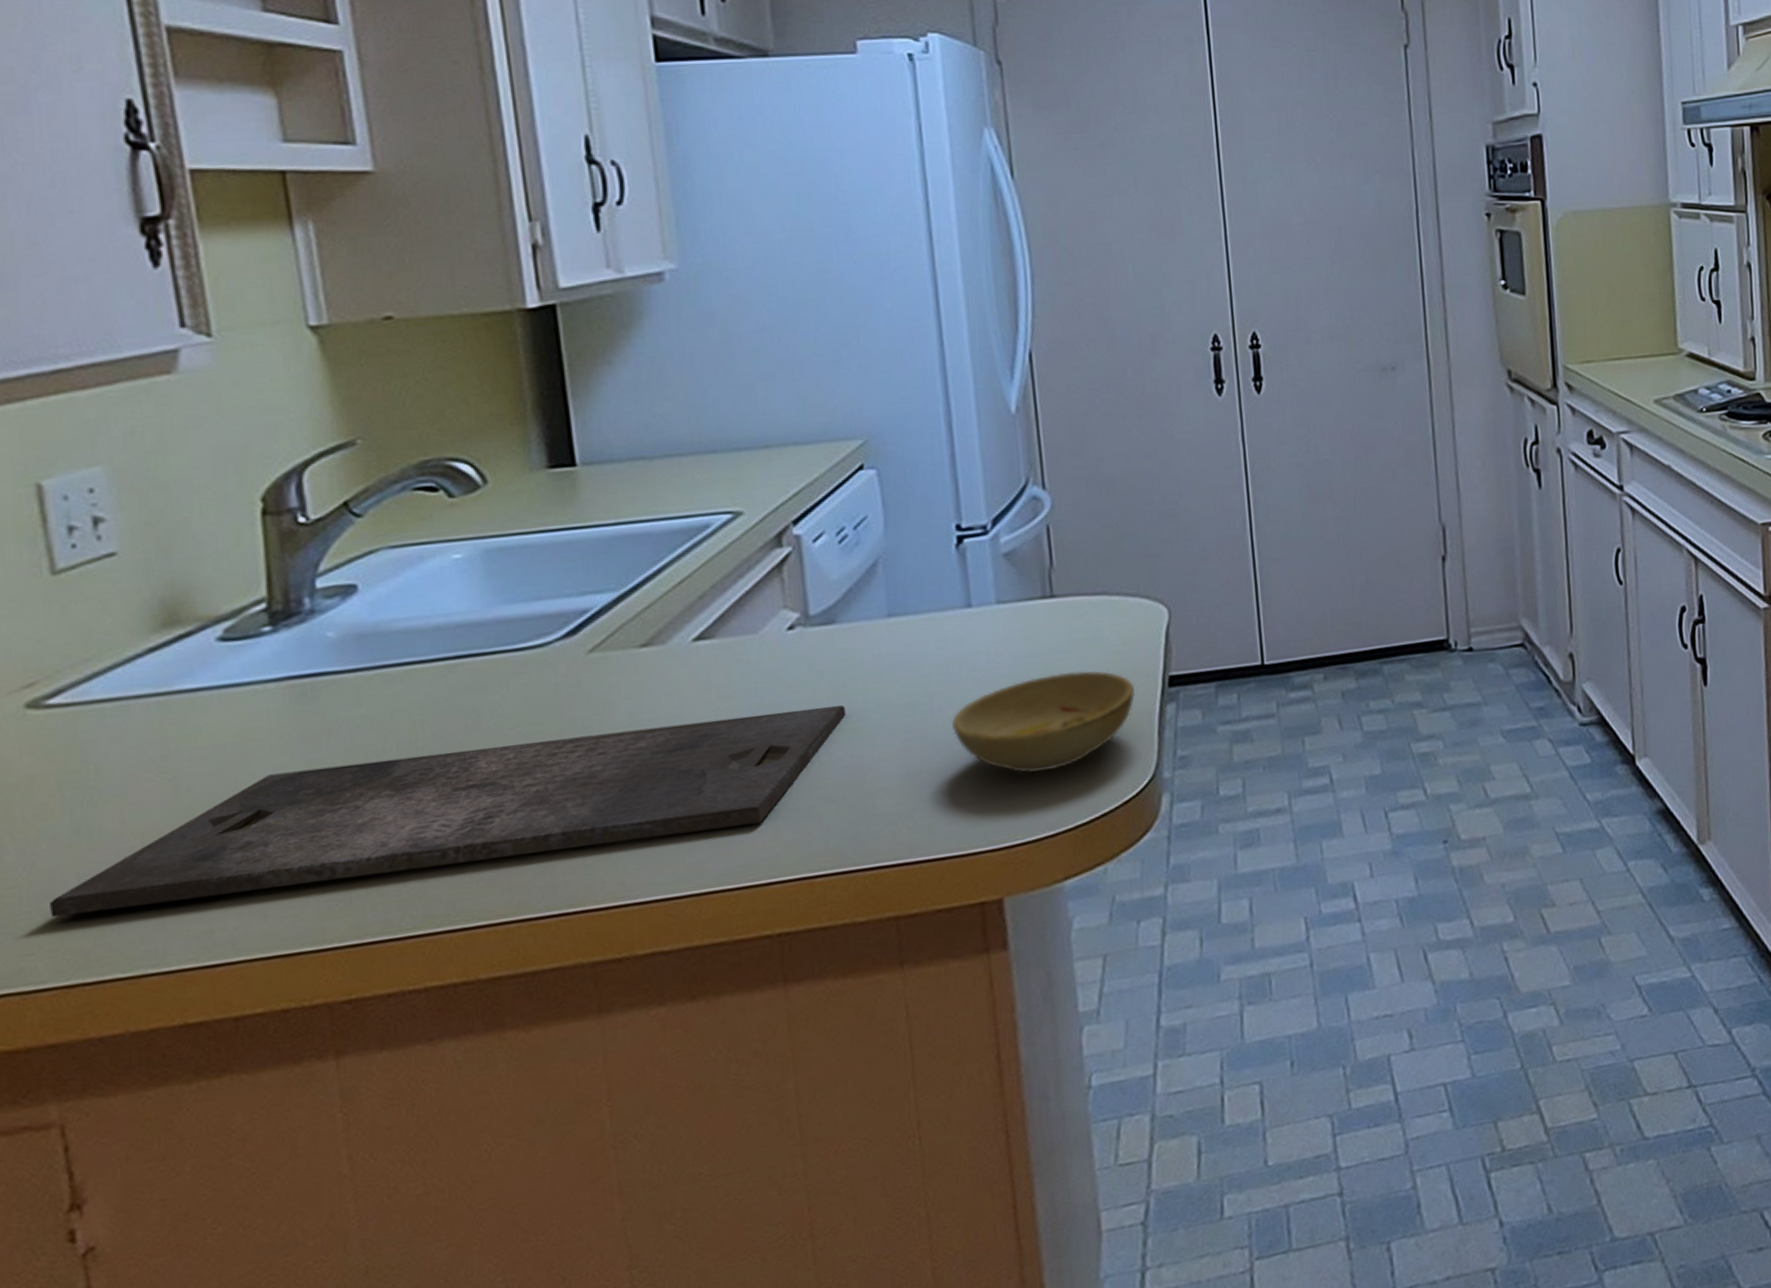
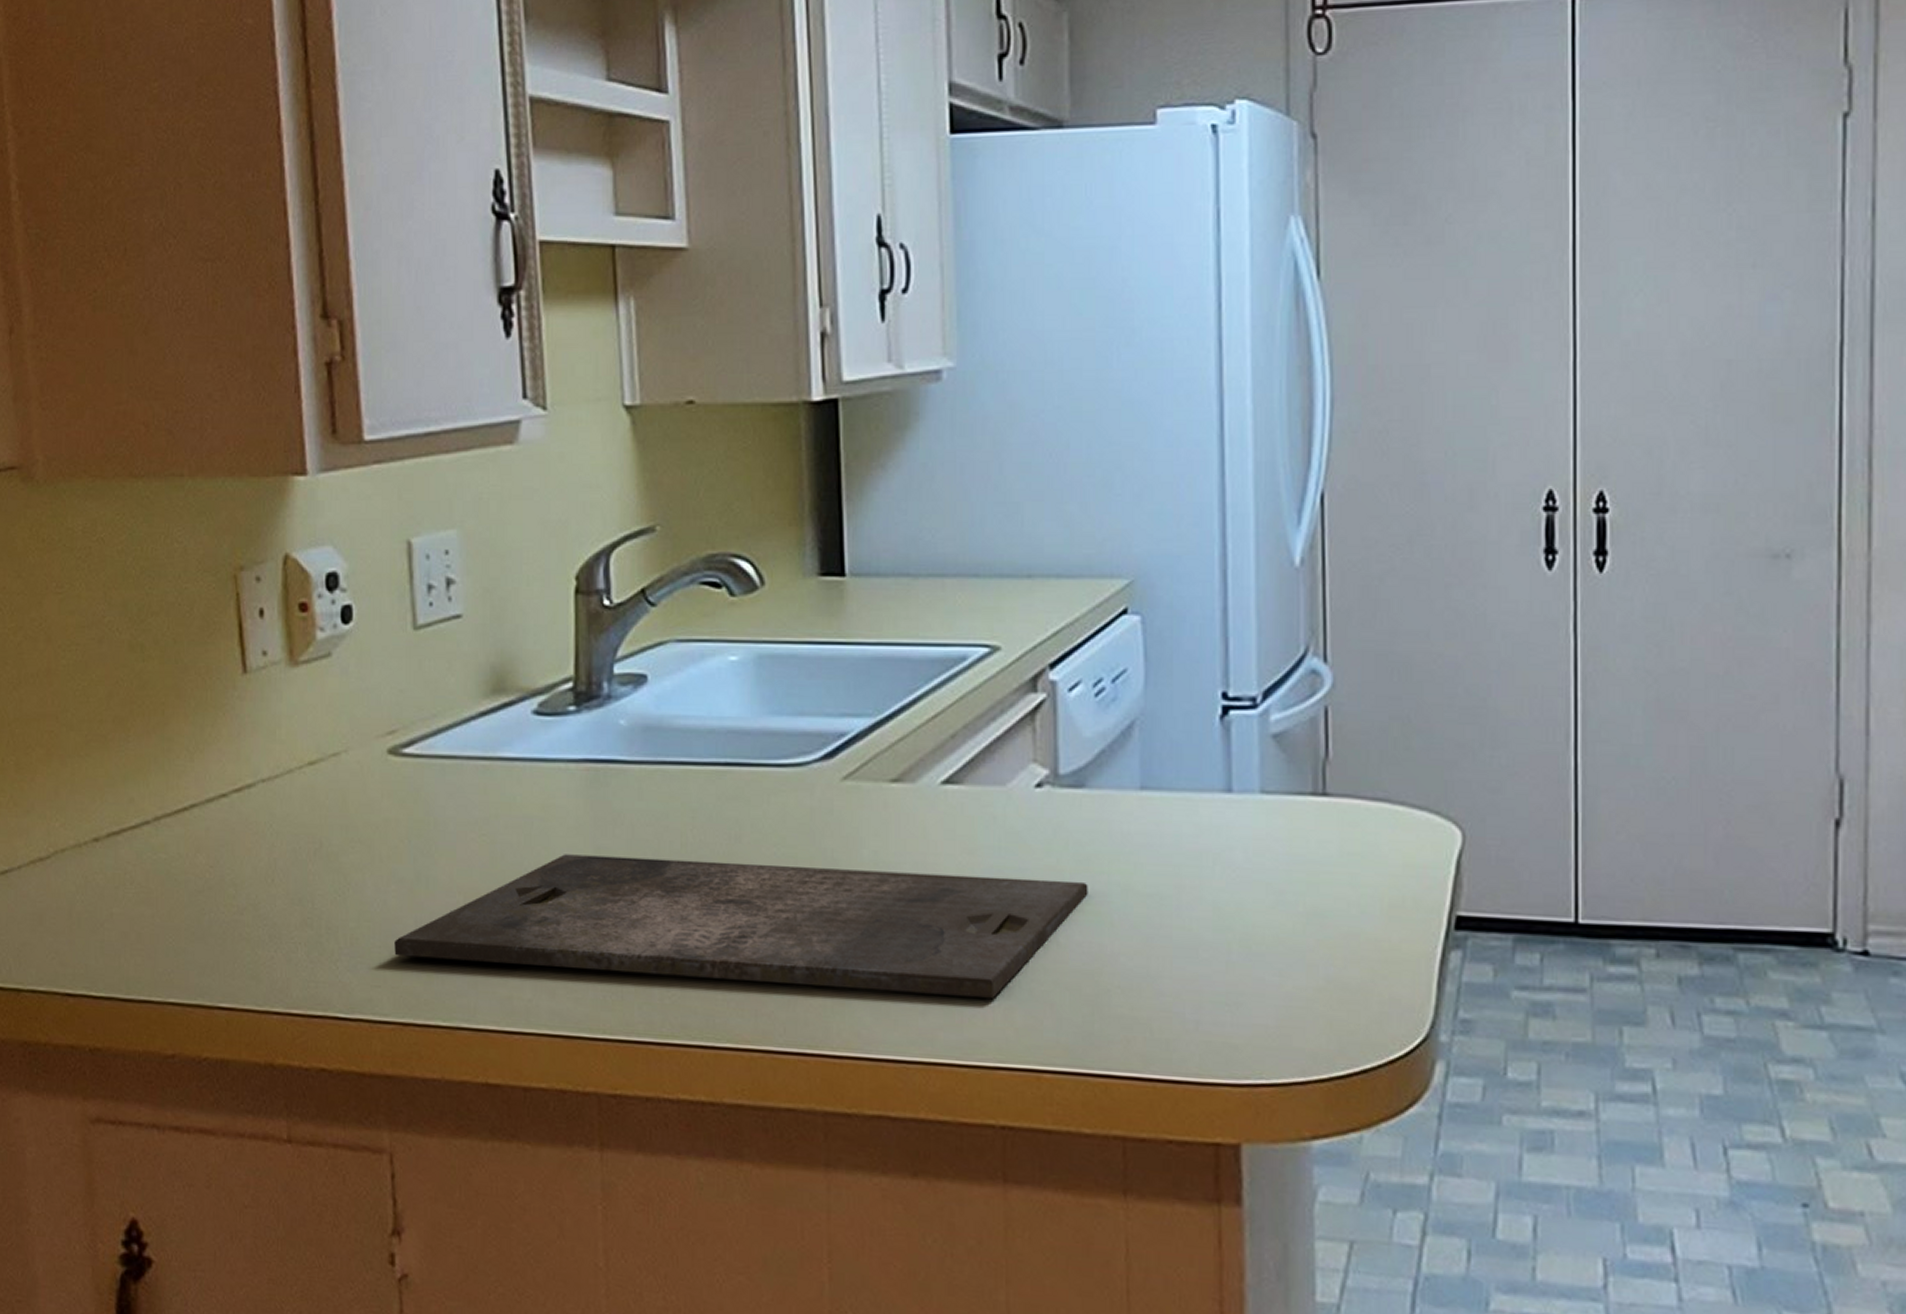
bowl: present [951,670,1136,774] -> none [1199,888,1414,1005]

